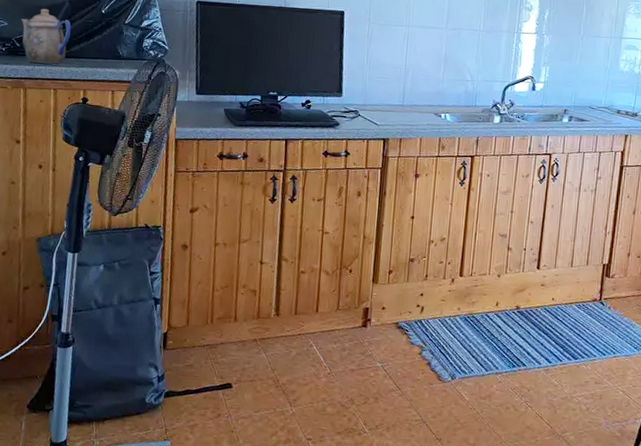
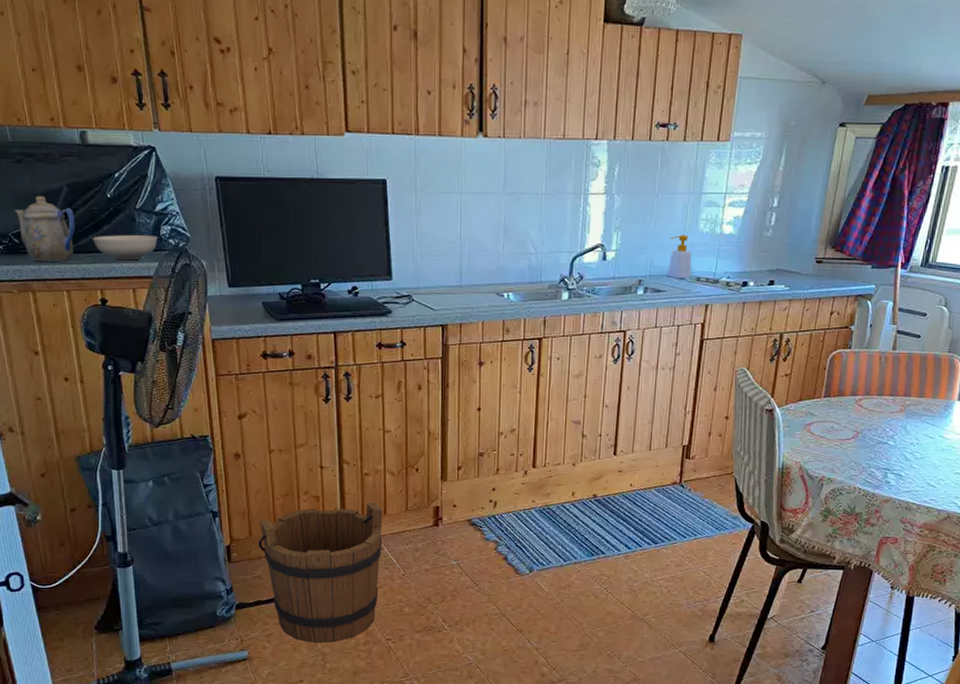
bowl: none [83,44,140,67] -> present [92,234,158,261]
bucket: none [193,299,315,439] -> present [258,502,383,643]
soap bottle: none [590,71,613,112] -> present [667,234,692,280]

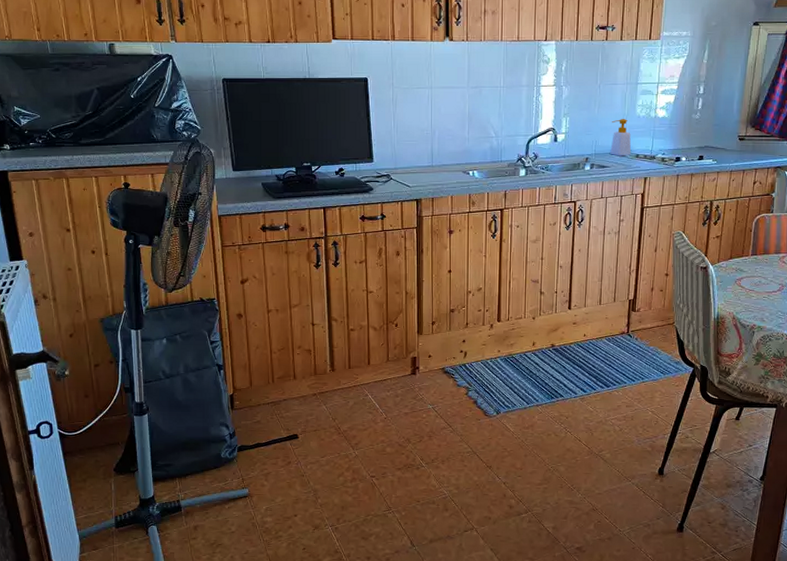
teapot: present [15,195,75,263] -> none [53,97,103,153]
bowl: present [92,234,158,261] -> none [117,128,173,150]
bucket: present [258,502,383,643] -> none [257,354,367,480]

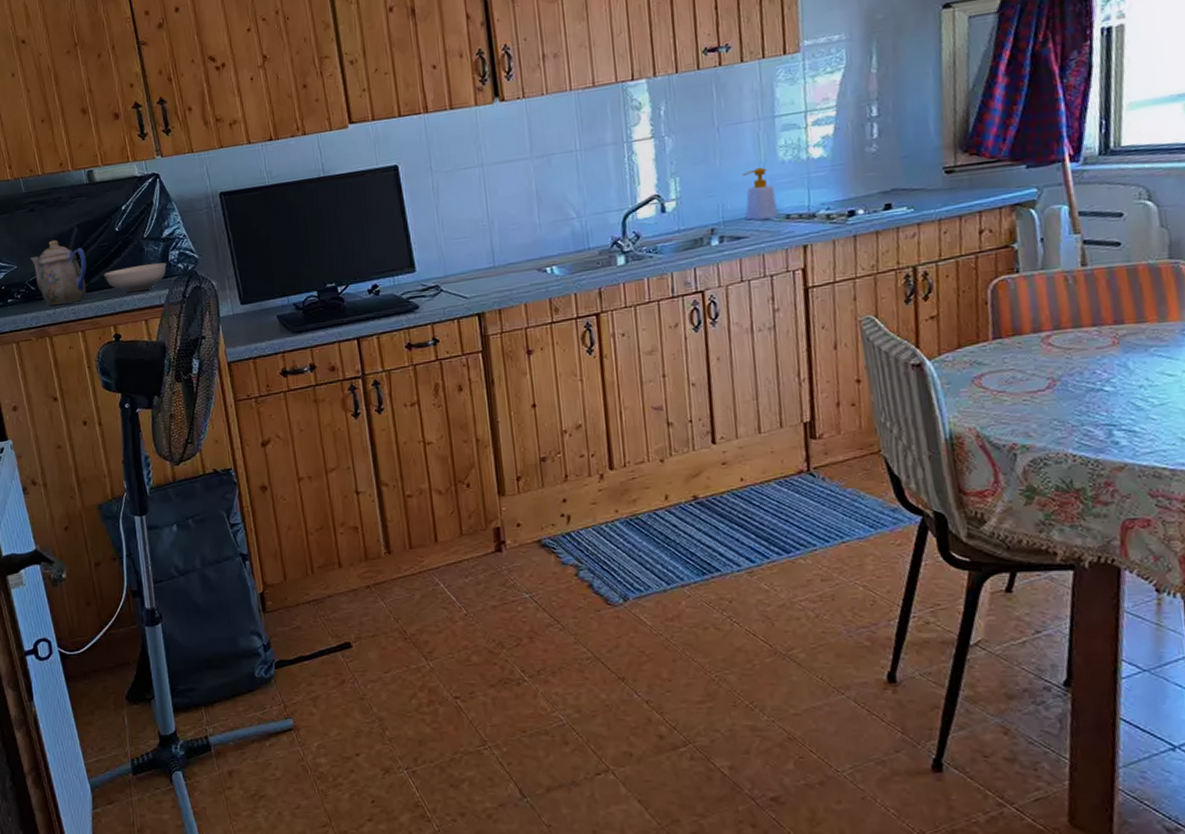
teapot: none [53,97,103,153] -> present [30,239,87,306]
bowl: none [117,128,173,150] -> present [103,262,167,293]

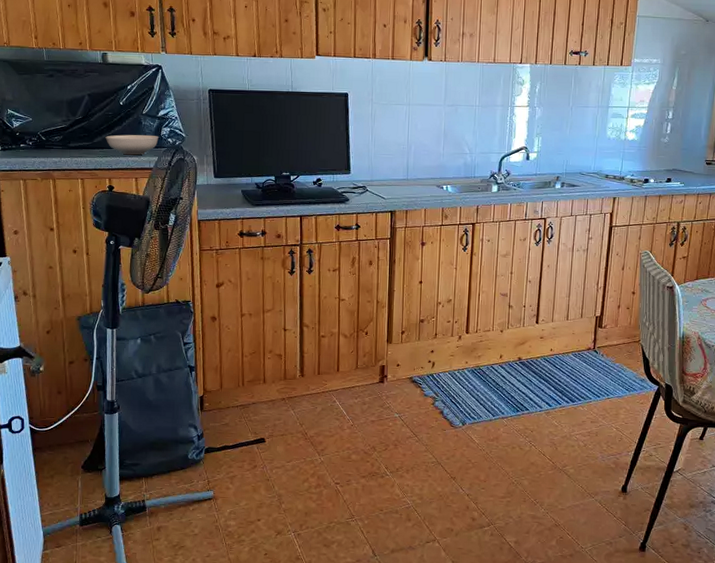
teapot: present [30,239,87,306] -> none [44,103,92,156]
soap bottle: present [743,167,779,222] -> none [580,139,601,177]

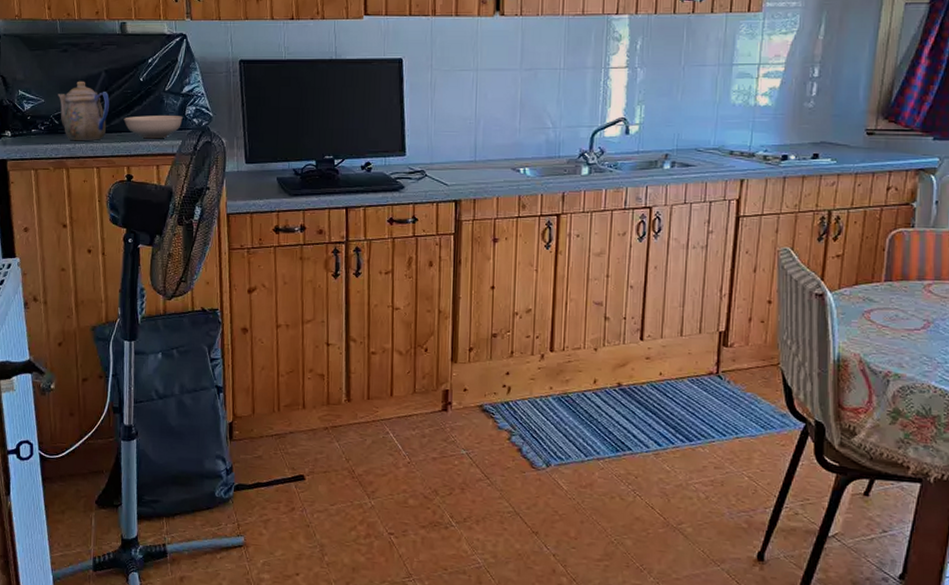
teapot: none [44,103,92,156] -> present [58,81,110,142]

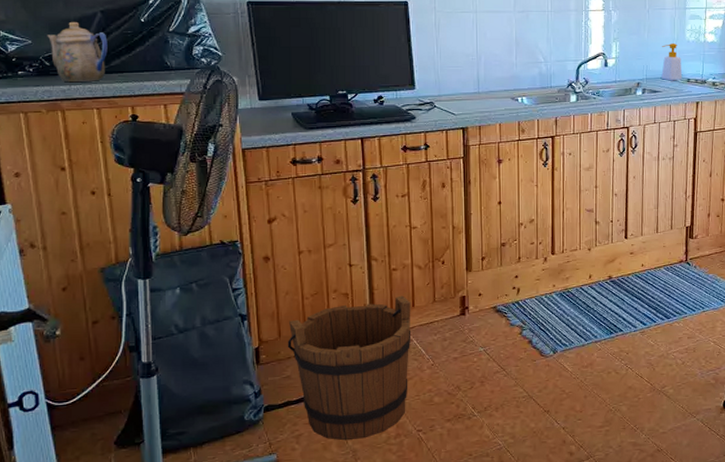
bowl: present [123,114,183,139] -> none [124,54,190,79]
bucket: none [260,382,389,533] -> present [287,295,411,440]
soap bottle: none [696,106,724,153] -> present [661,42,683,81]

